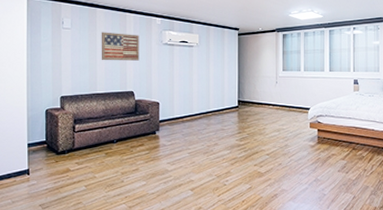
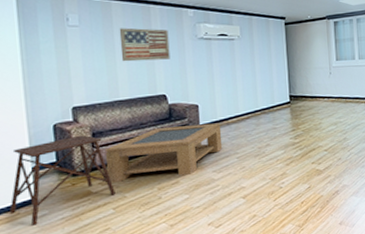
side table: none [9,120,88,192] -> present [9,135,115,226]
coffee table: none [82,120,177,164] -> present [105,122,223,183]

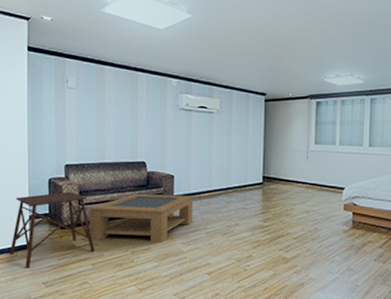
wall art: present [119,28,170,62] -> none [109,93,153,127]

